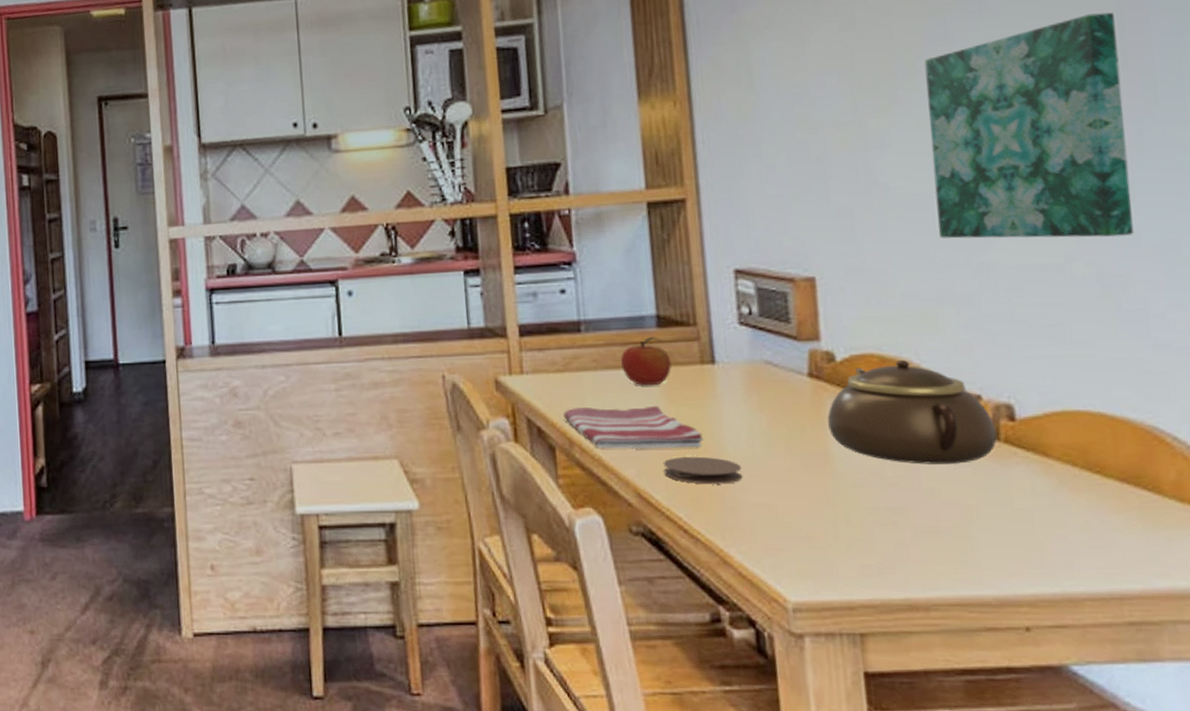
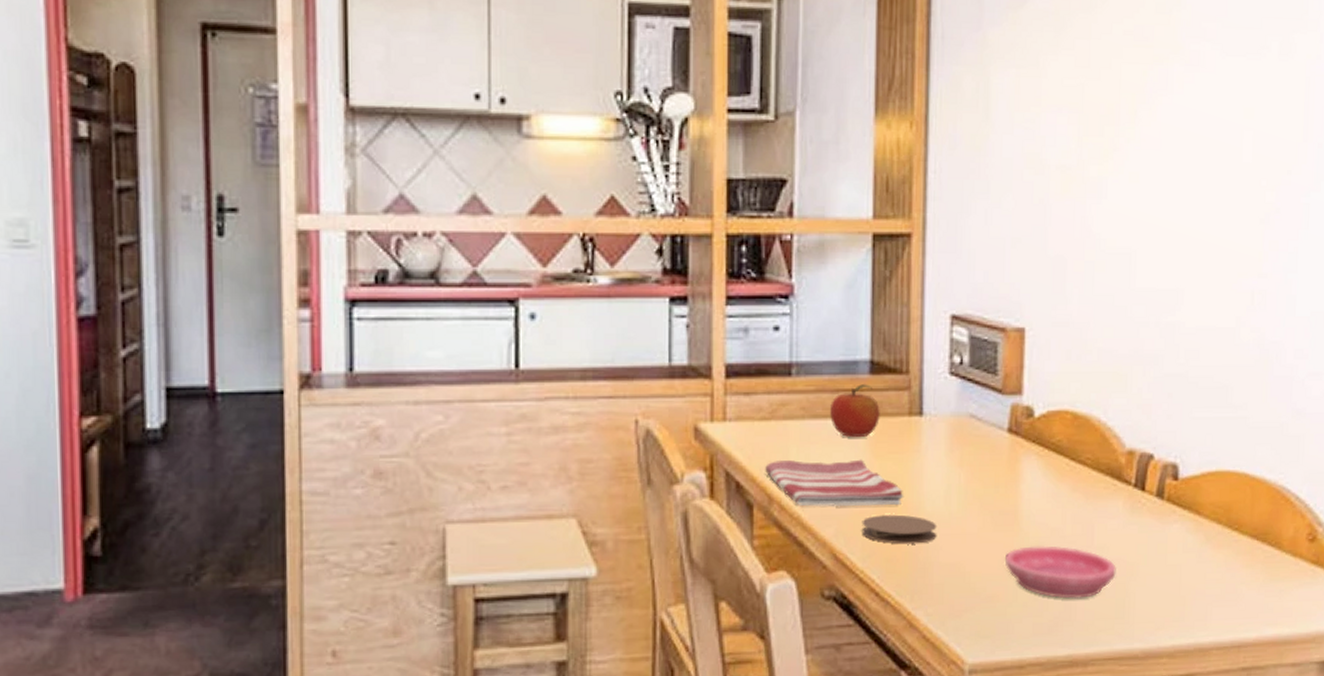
saucer: none [820,487,952,541] -> present [1005,546,1116,599]
teapot: present [828,359,997,465] -> none [1020,417,1162,523]
wall art: present [924,12,1134,239] -> none [1138,82,1303,304]

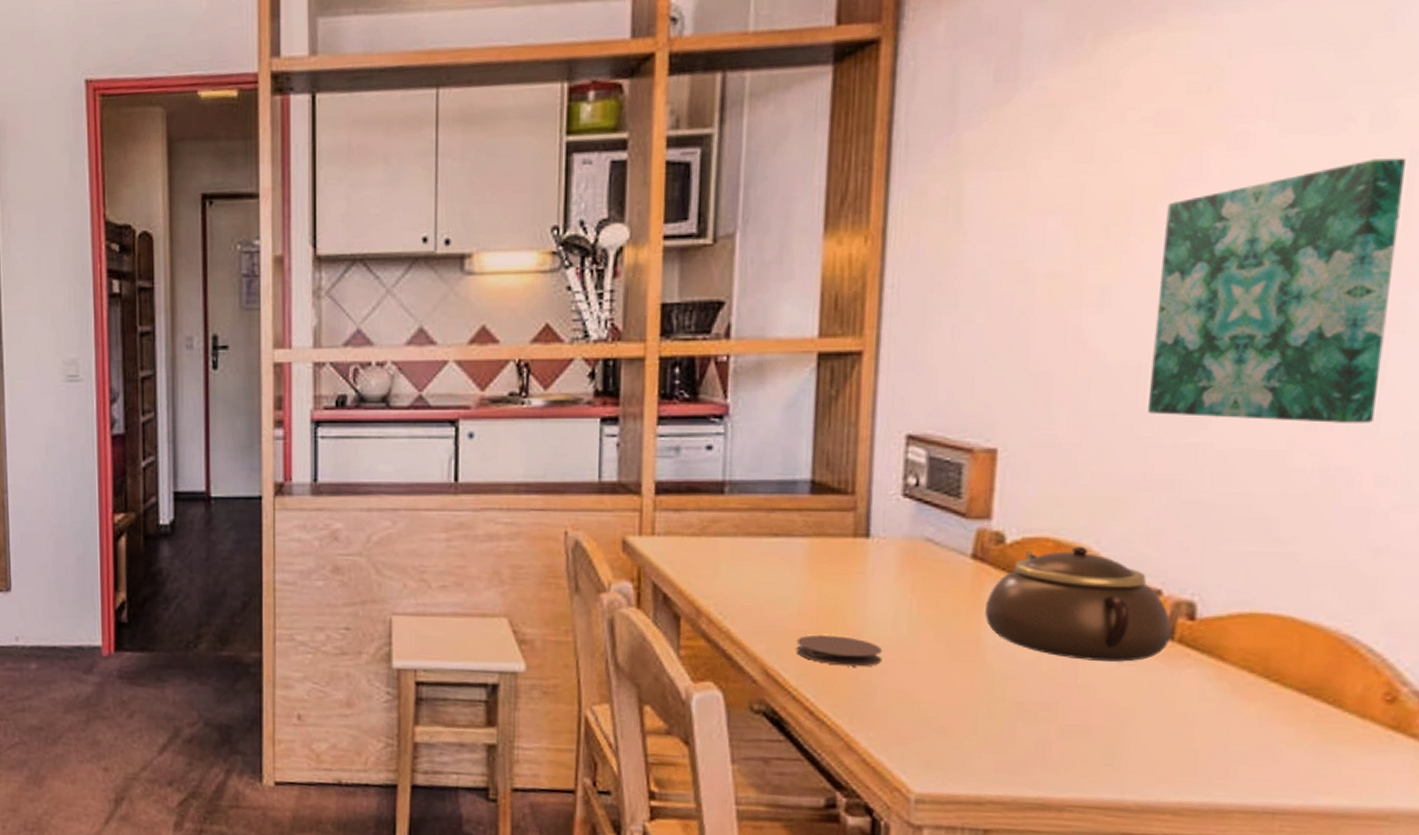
dish towel: present [765,459,904,507] -> none [694,575,846,627]
fruit: present [830,384,880,438] -> none [765,504,821,557]
saucer: present [1005,546,1116,599] -> none [963,679,1106,740]
teapot: none [1020,417,1162,523] -> present [985,546,1172,662]
wall art: none [1138,82,1303,304] -> present [1148,158,1405,423]

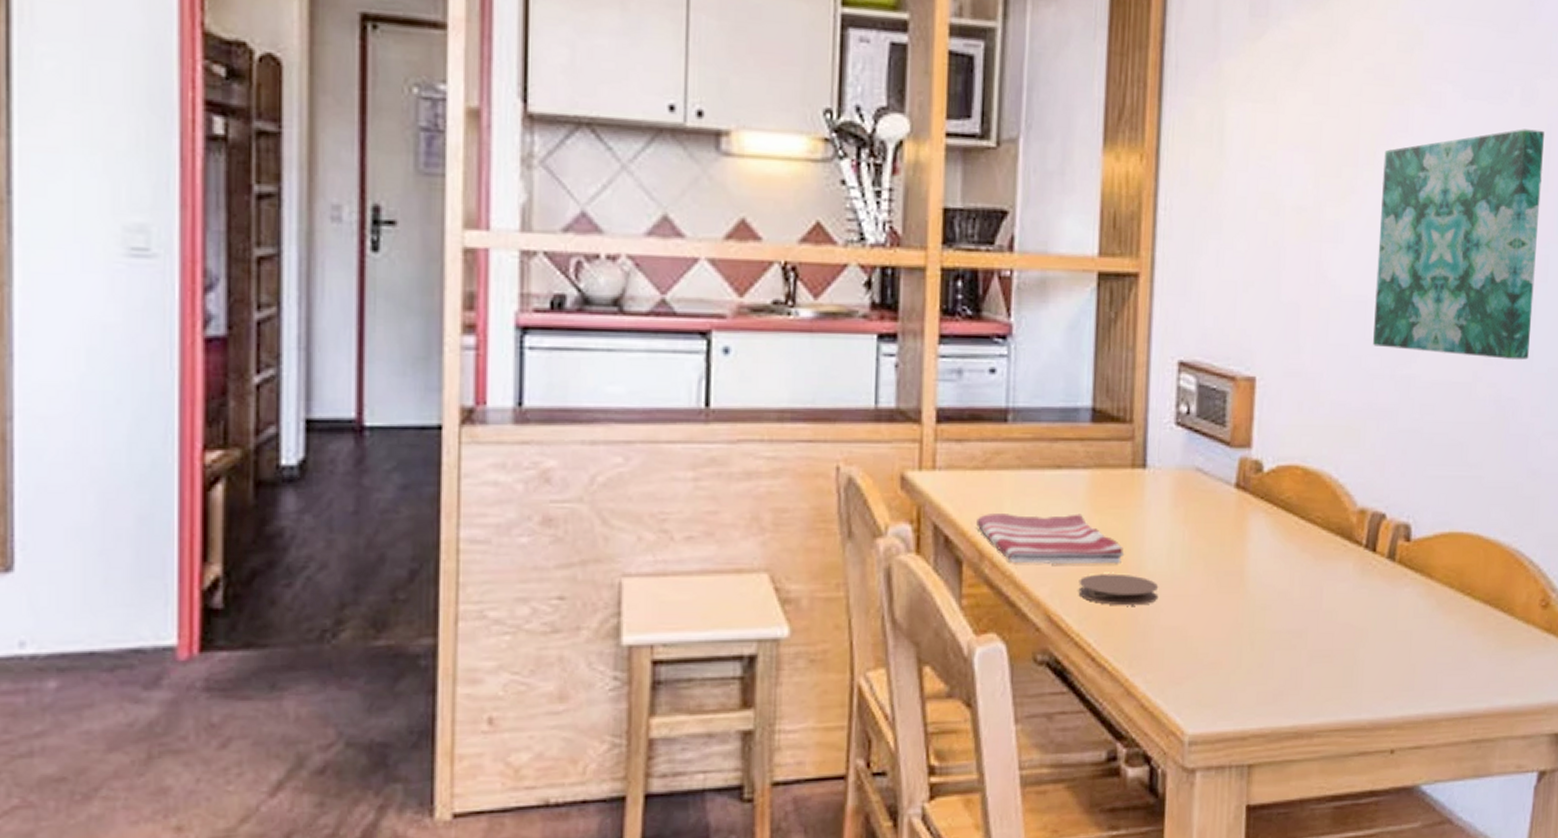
dish towel: none [694,575,846,627] -> present [976,514,1125,565]
teapot: present [985,546,1172,662] -> none [1247,473,1394,585]

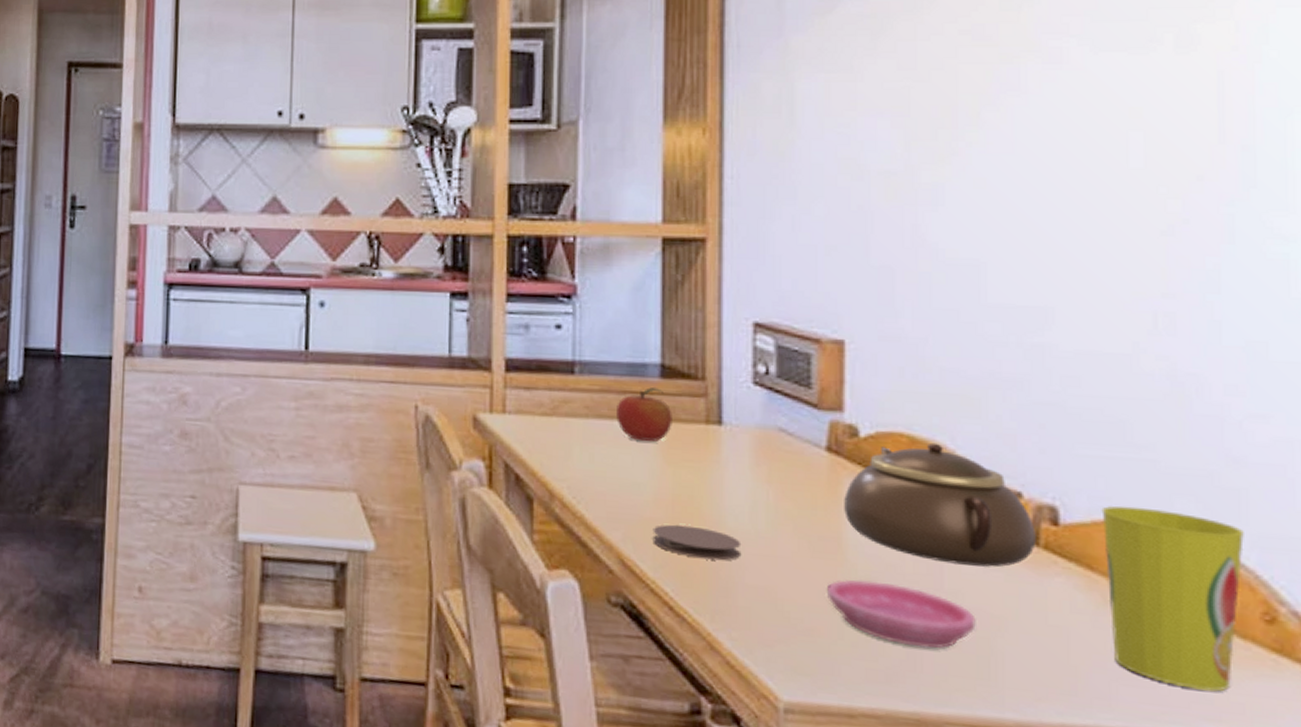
dish towel: present [976,514,1125,565] -> none [546,457,702,517]
fruit: none [1048,433,1101,491] -> present [616,387,672,442]
saucer: none [1229,609,1345,666] -> present [827,579,976,649]
teapot: none [1247,473,1394,585] -> present [844,442,1036,567]
wall art: present [1373,129,1544,360] -> none [990,78,1216,331]
cup: none [1441,519,1534,671] -> present [1101,505,1244,691]

